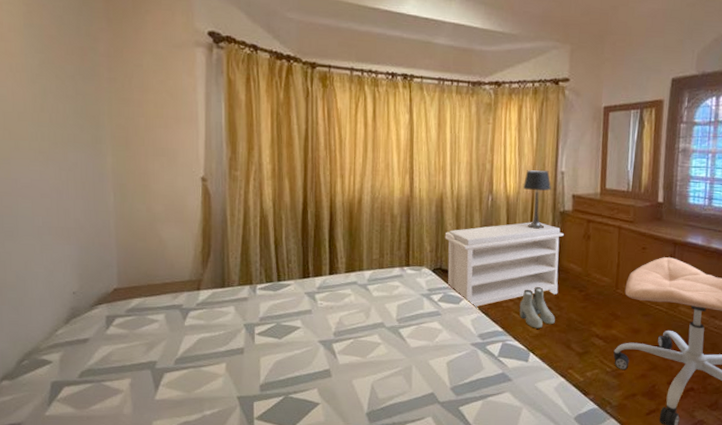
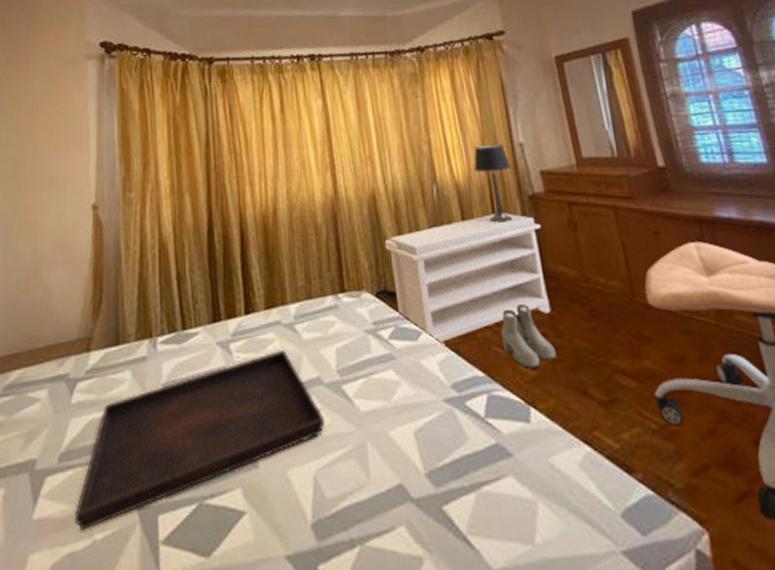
serving tray: none [188,301,384,408] -> present [74,349,326,530]

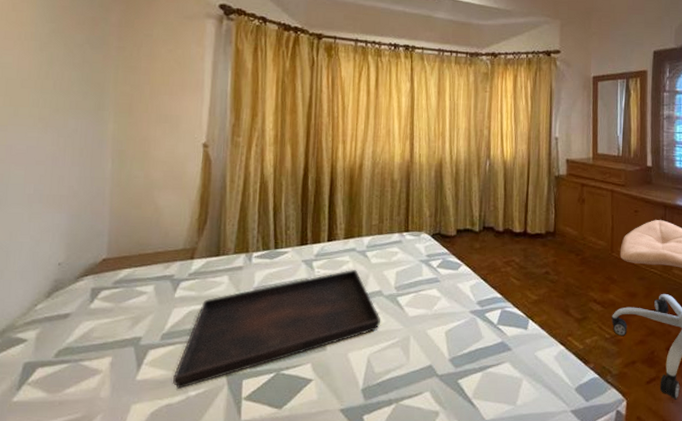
bench: present [384,213,551,343] -> none [443,186,559,273]
table lamp: present [473,143,513,223] -> none [519,135,546,193]
boots: present [500,304,557,368] -> none [517,251,553,294]

